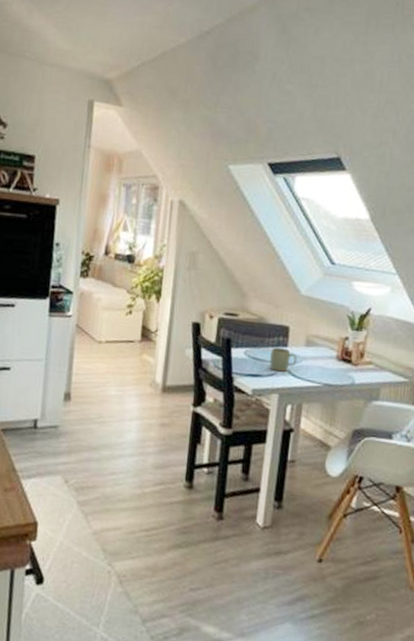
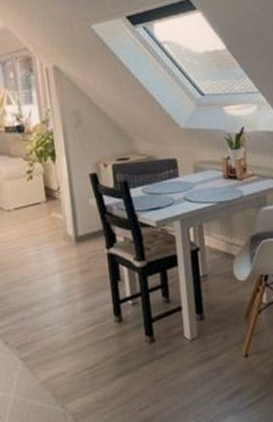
mug: present [269,347,298,372] -> none [165,178,190,201]

